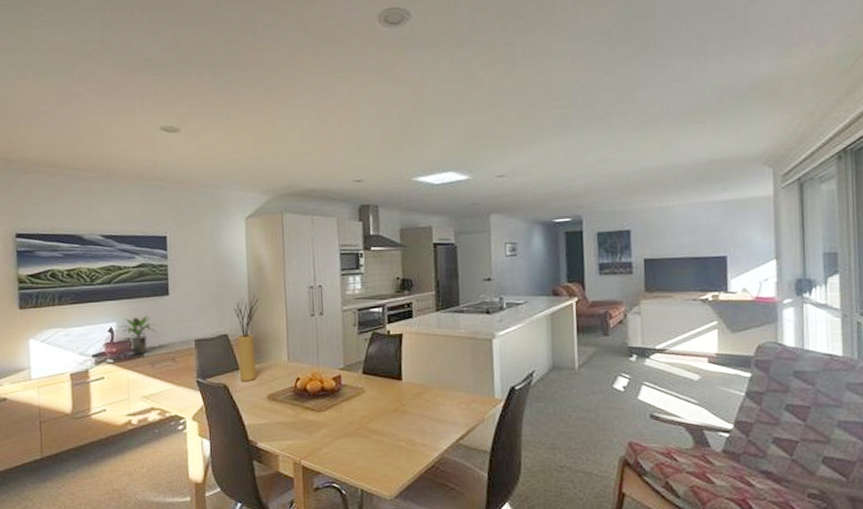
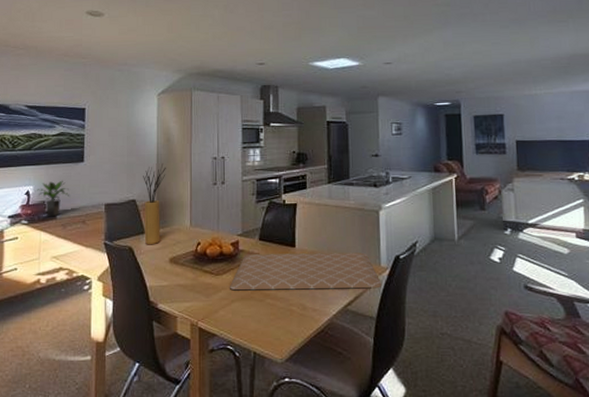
placemat: none [333,384,497,427] -> present [230,252,382,291]

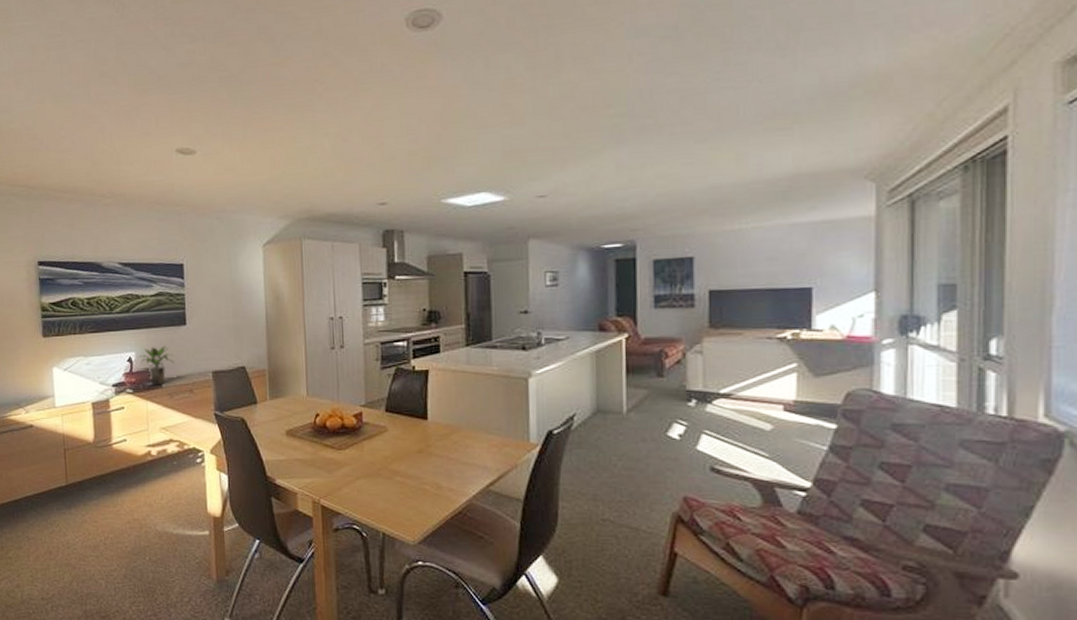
vase: present [143,163,166,245] -> none [251,325,277,416]
placemat: present [230,252,382,291] -> none [354,426,531,468]

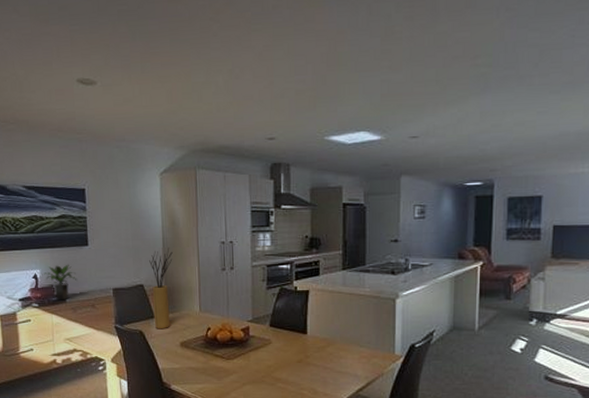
vase: none [251,325,277,416] -> present [149,247,173,329]

